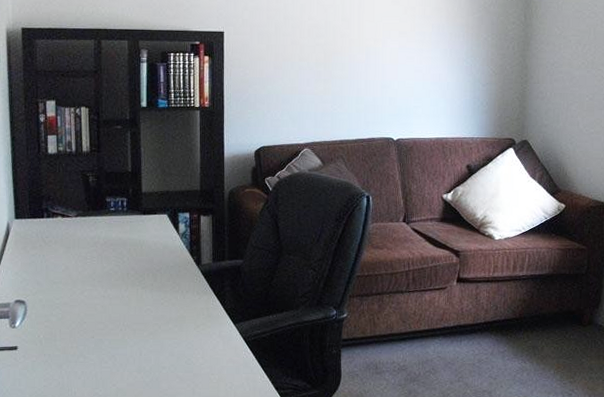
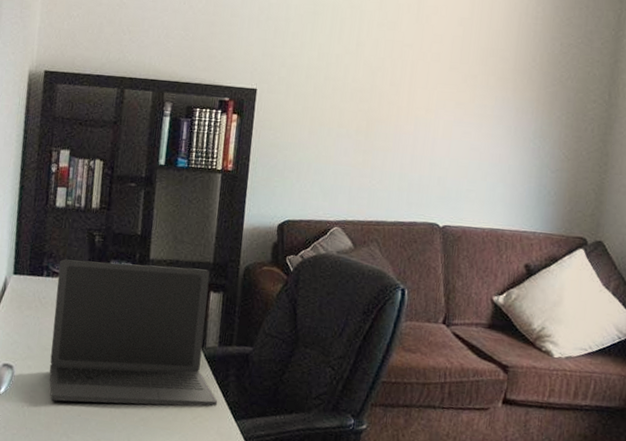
laptop: none [58,197,217,328] -> present [49,259,218,407]

